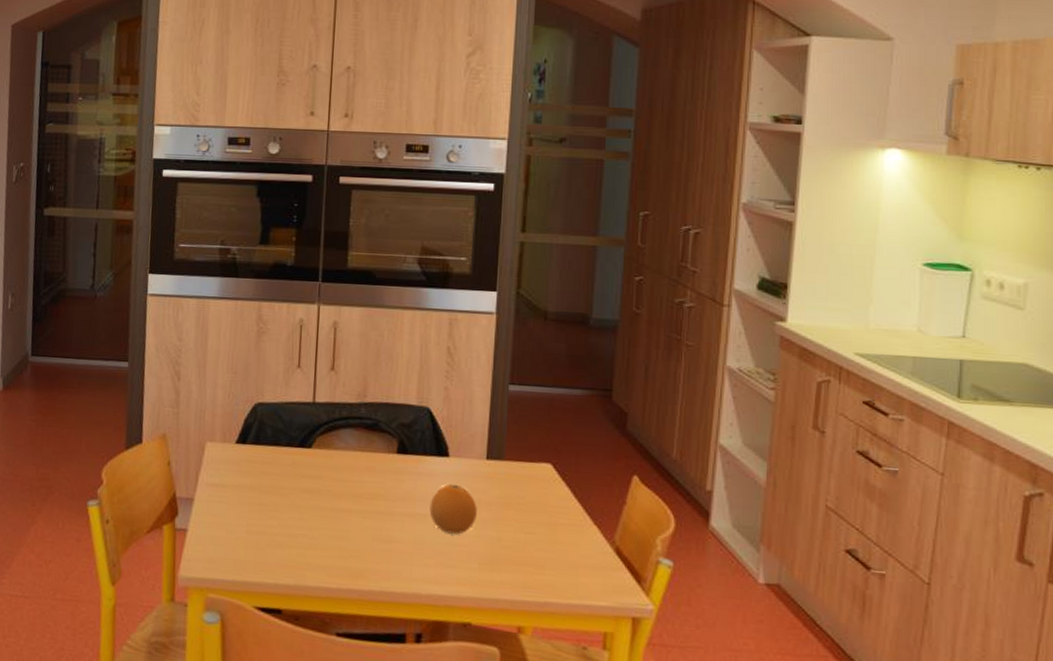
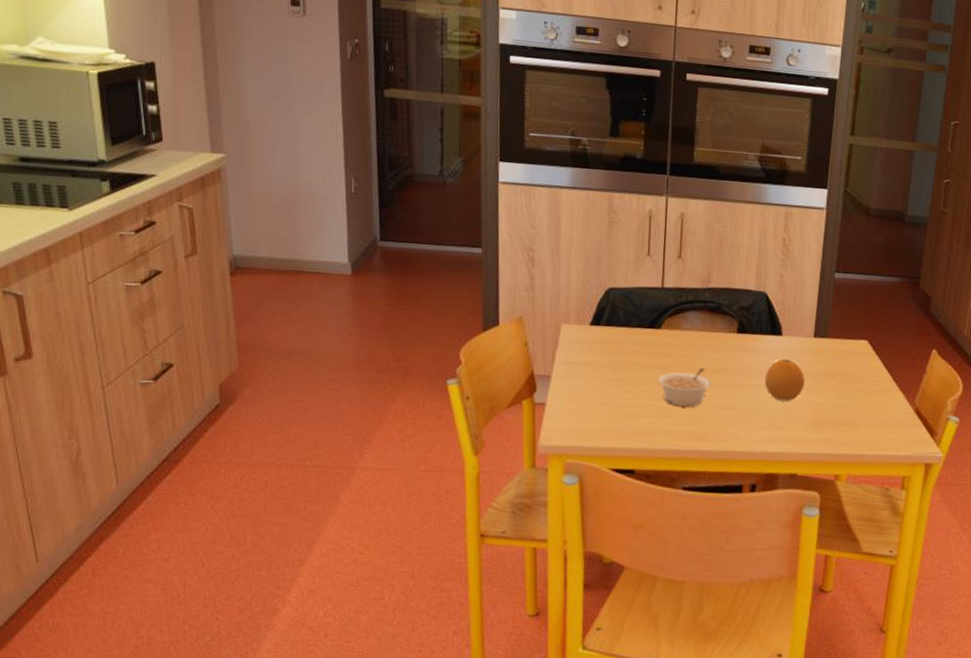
legume: none [308,492,369,539] -> present [658,367,712,408]

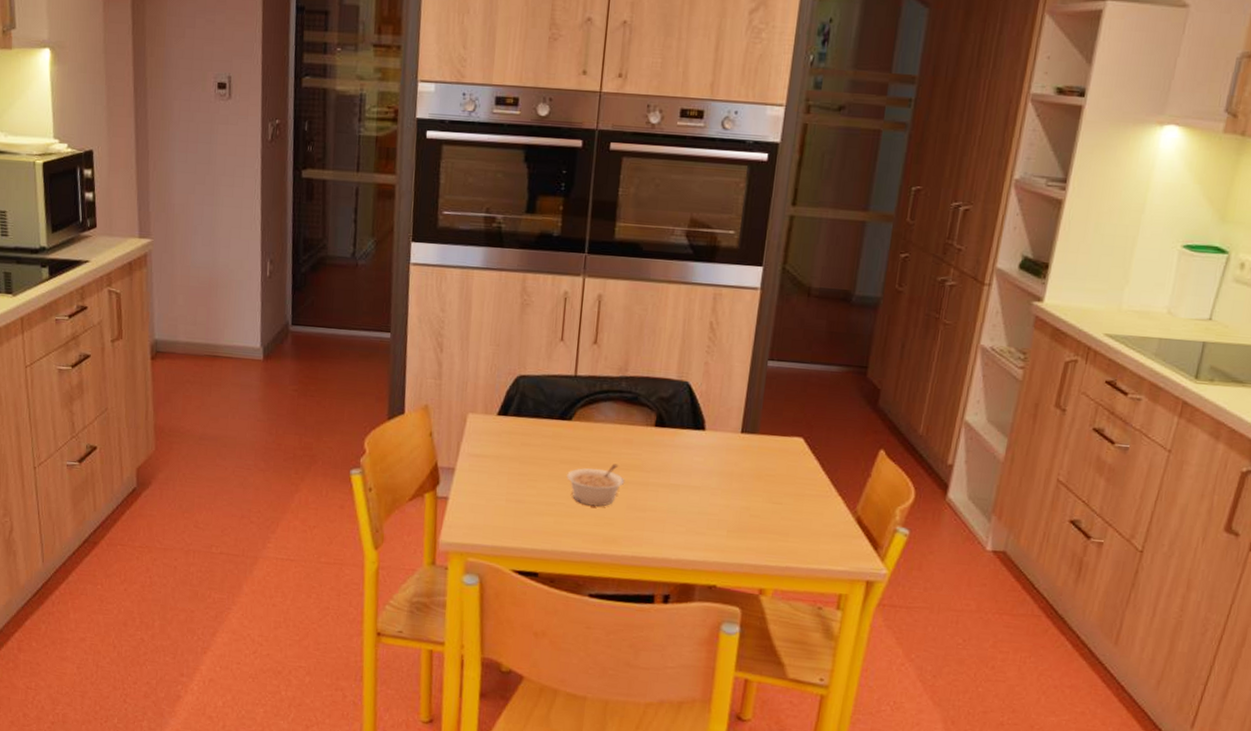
fruit: present [764,358,805,401] -> none [683,456,729,504]

